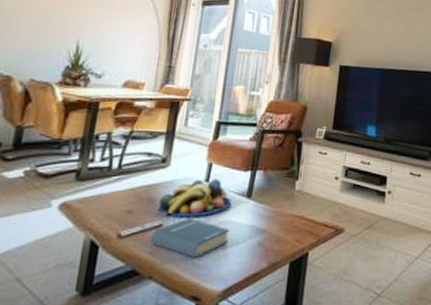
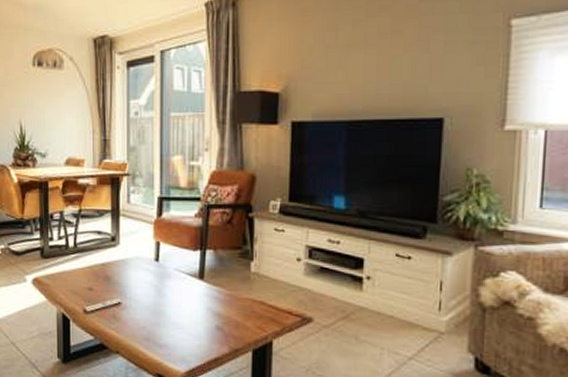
hardback book: present [151,218,230,258] -> none [113,297,186,337]
fruit bowl: present [157,179,232,218] -> none [114,258,185,297]

